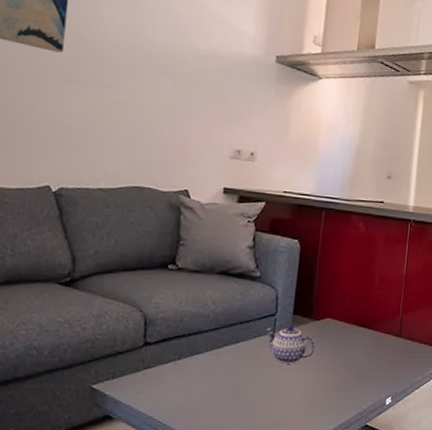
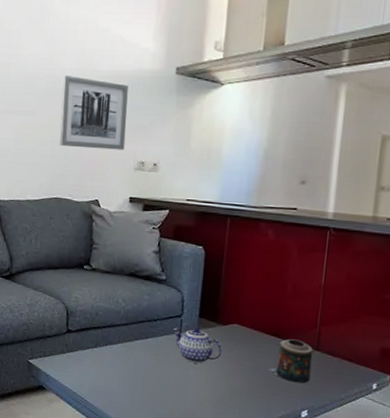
wall art: none [144,47,226,137] -> present [59,75,128,150]
candle: none [358,328,397,371] -> present [268,339,314,384]

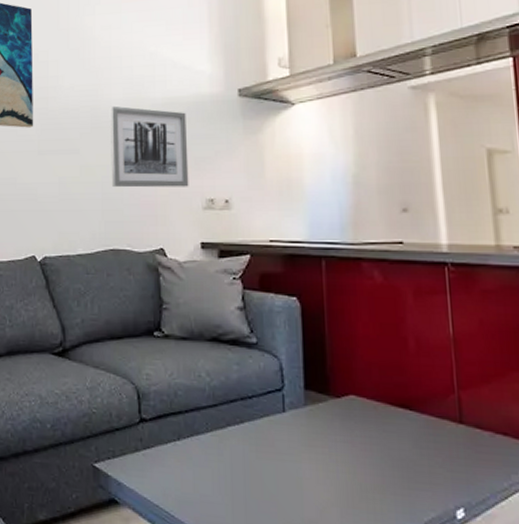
teapot: present [172,326,223,364] -> none [273,402,341,453]
candle: present [268,339,314,384] -> none [403,410,459,471]

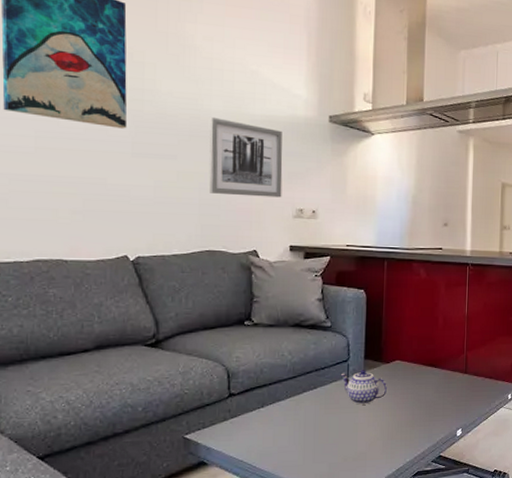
teapot: none [273,402,341,453] -> present [340,369,388,405]

